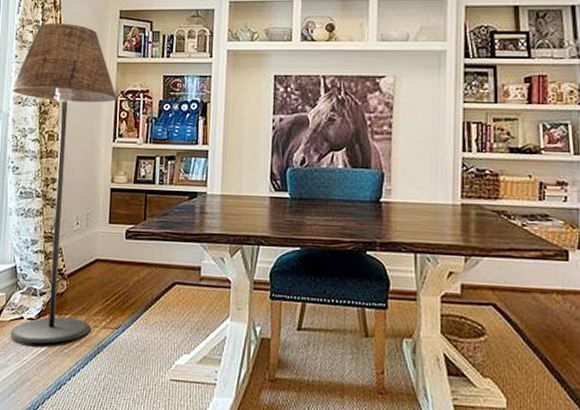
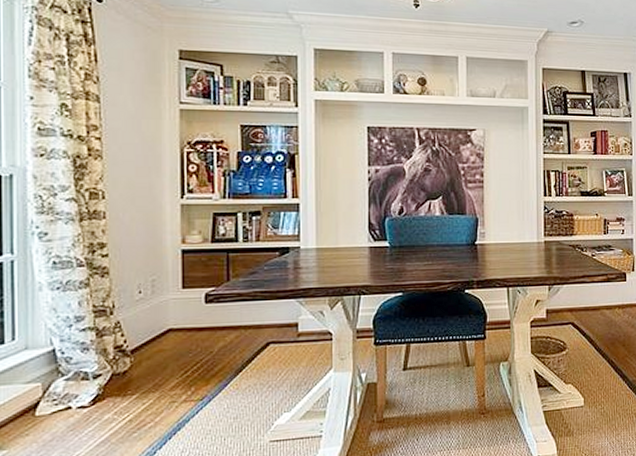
floor lamp: present [10,23,117,344] -> none [25,59,183,436]

